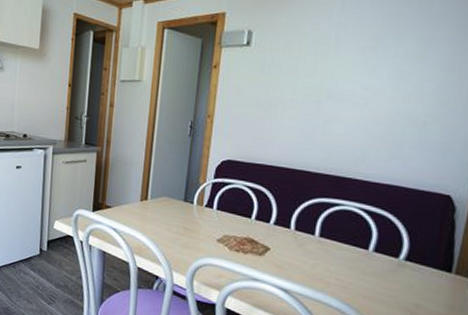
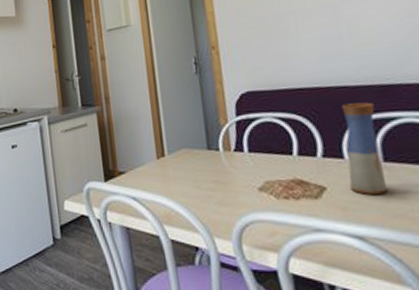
vase: none [288,186,326,261] -> present [341,102,388,195]

